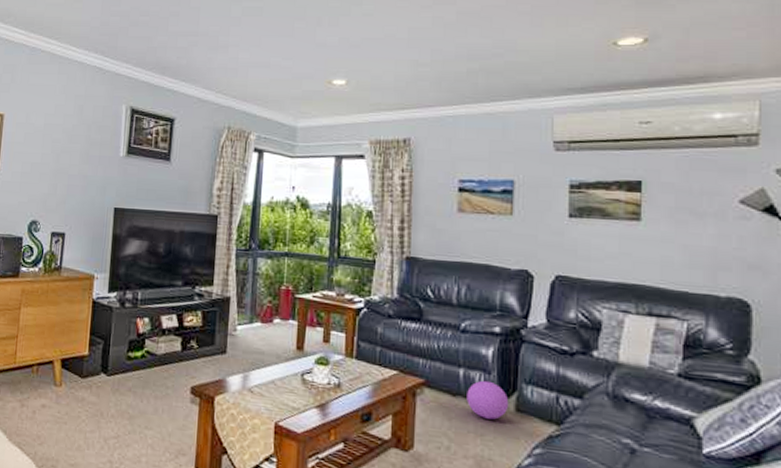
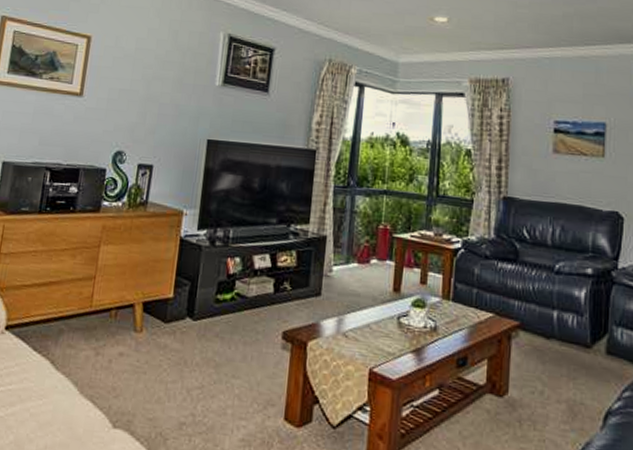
ball: present [467,380,509,420] -> none [560,322,600,363]

